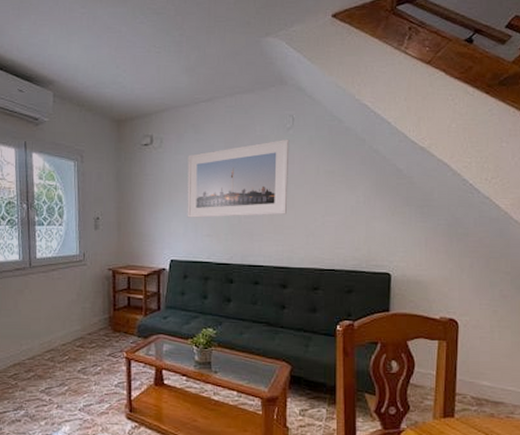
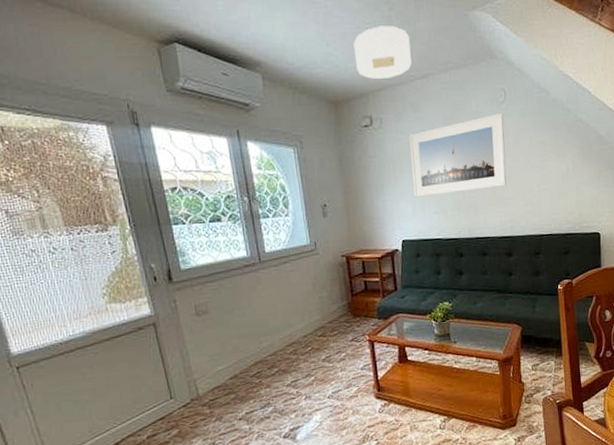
ceiling light: none [142,50,198,100] -> present [353,26,412,79]

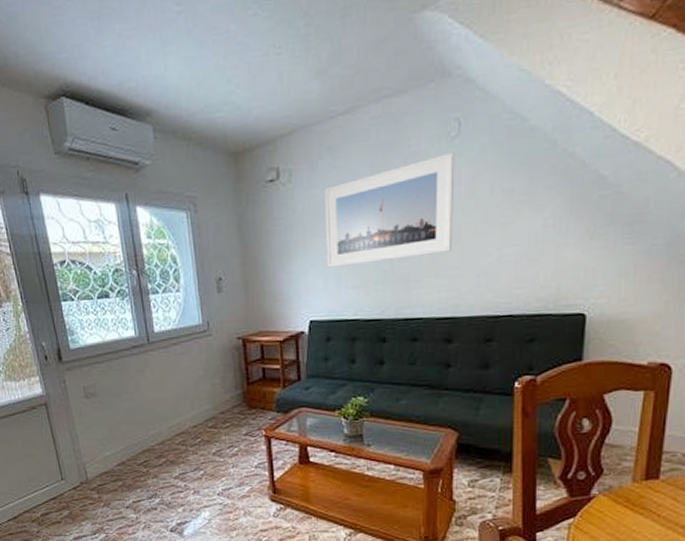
ceiling light: present [353,26,412,79] -> none [259,46,332,120]

